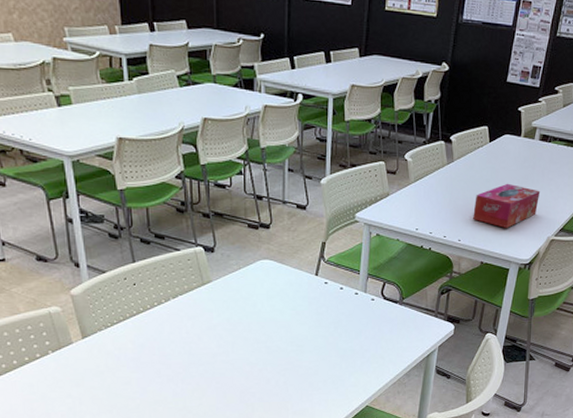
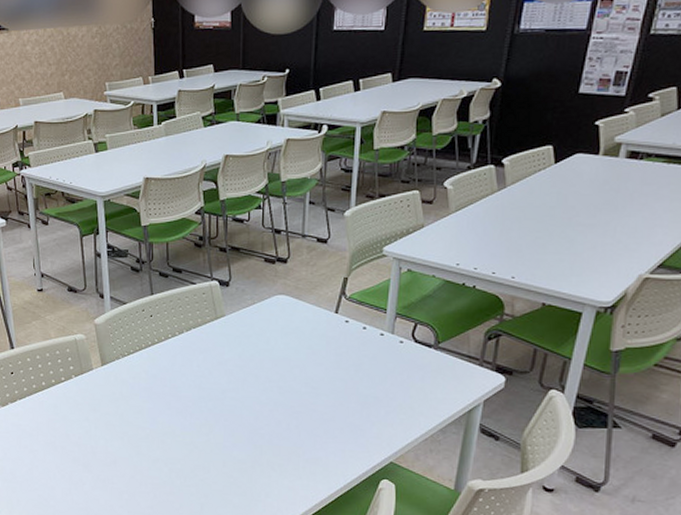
tissue box: present [473,183,541,228] -> none [532,210,628,263]

